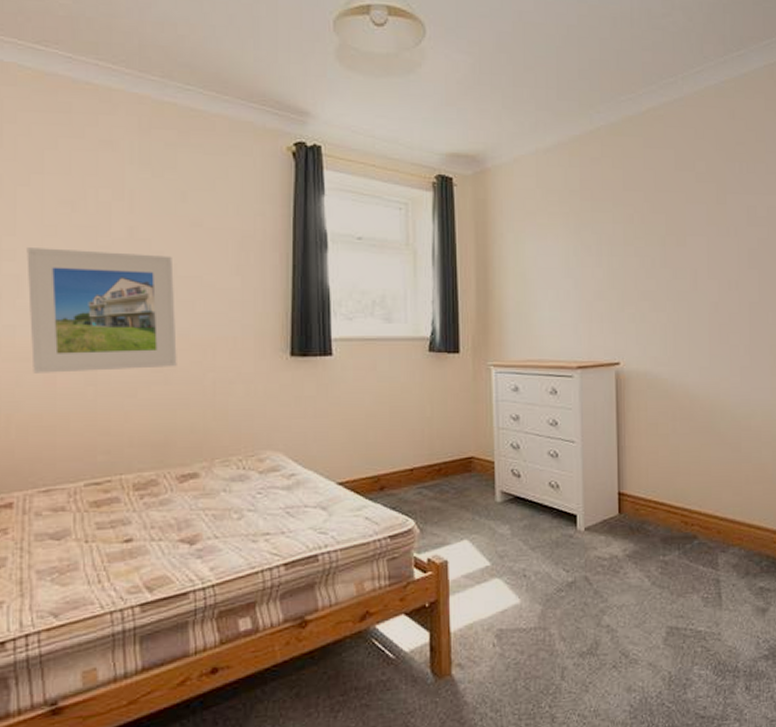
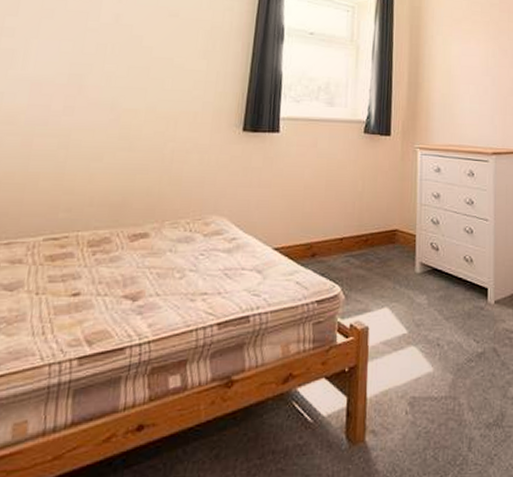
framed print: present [26,248,177,373] -> none [13,27,150,136]

